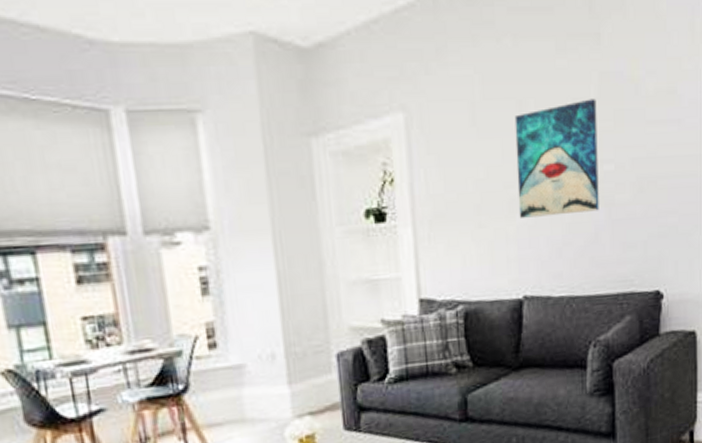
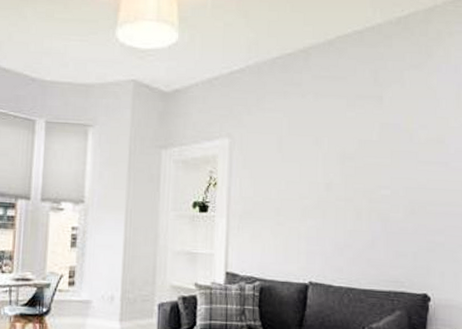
wall art: present [514,99,599,218] -> none [310,141,377,224]

